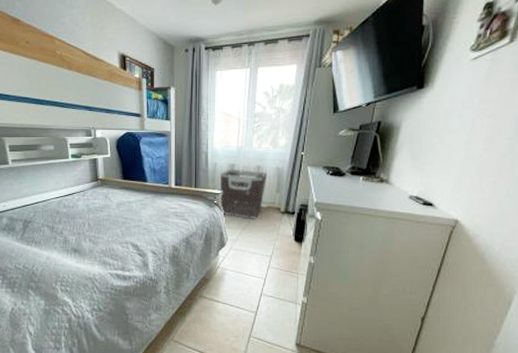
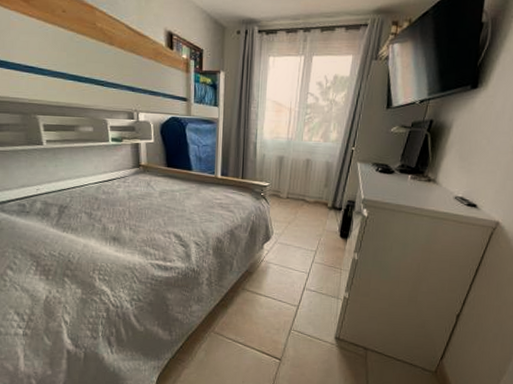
clothes hamper: present [220,169,268,219] -> none [267,161,317,214]

